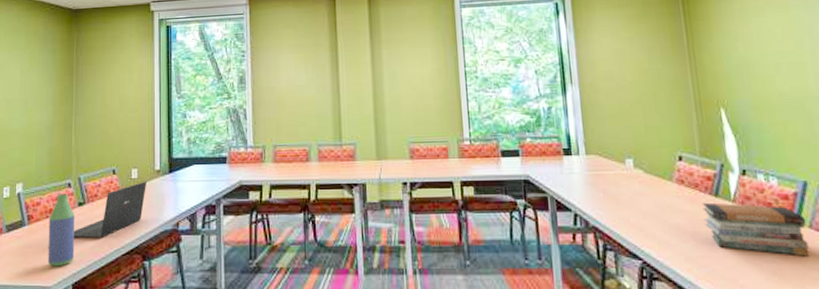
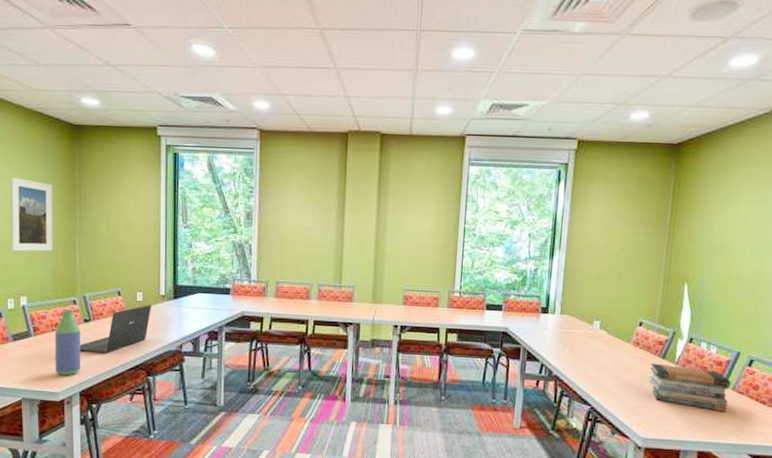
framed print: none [9,64,51,138] -> present [10,176,53,252]

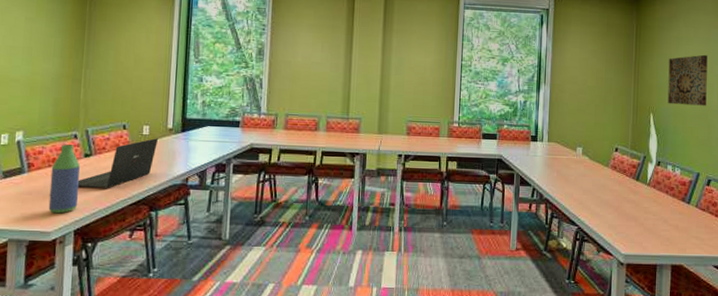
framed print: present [10,176,53,252] -> none [9,10,61,86]
book stack: present [648,363,732,412] -> none [626,184,695,228]
wall art: none [707,214,763,276] -> present [667,54,708,106]

